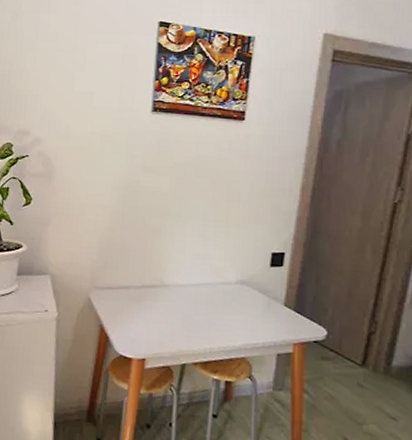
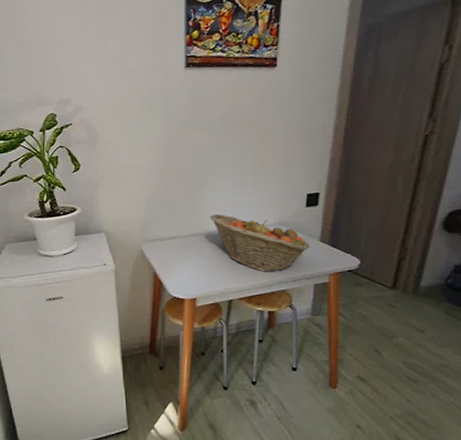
fruit basket: none [166,266,274,336] -> present [209,214,311,272]

